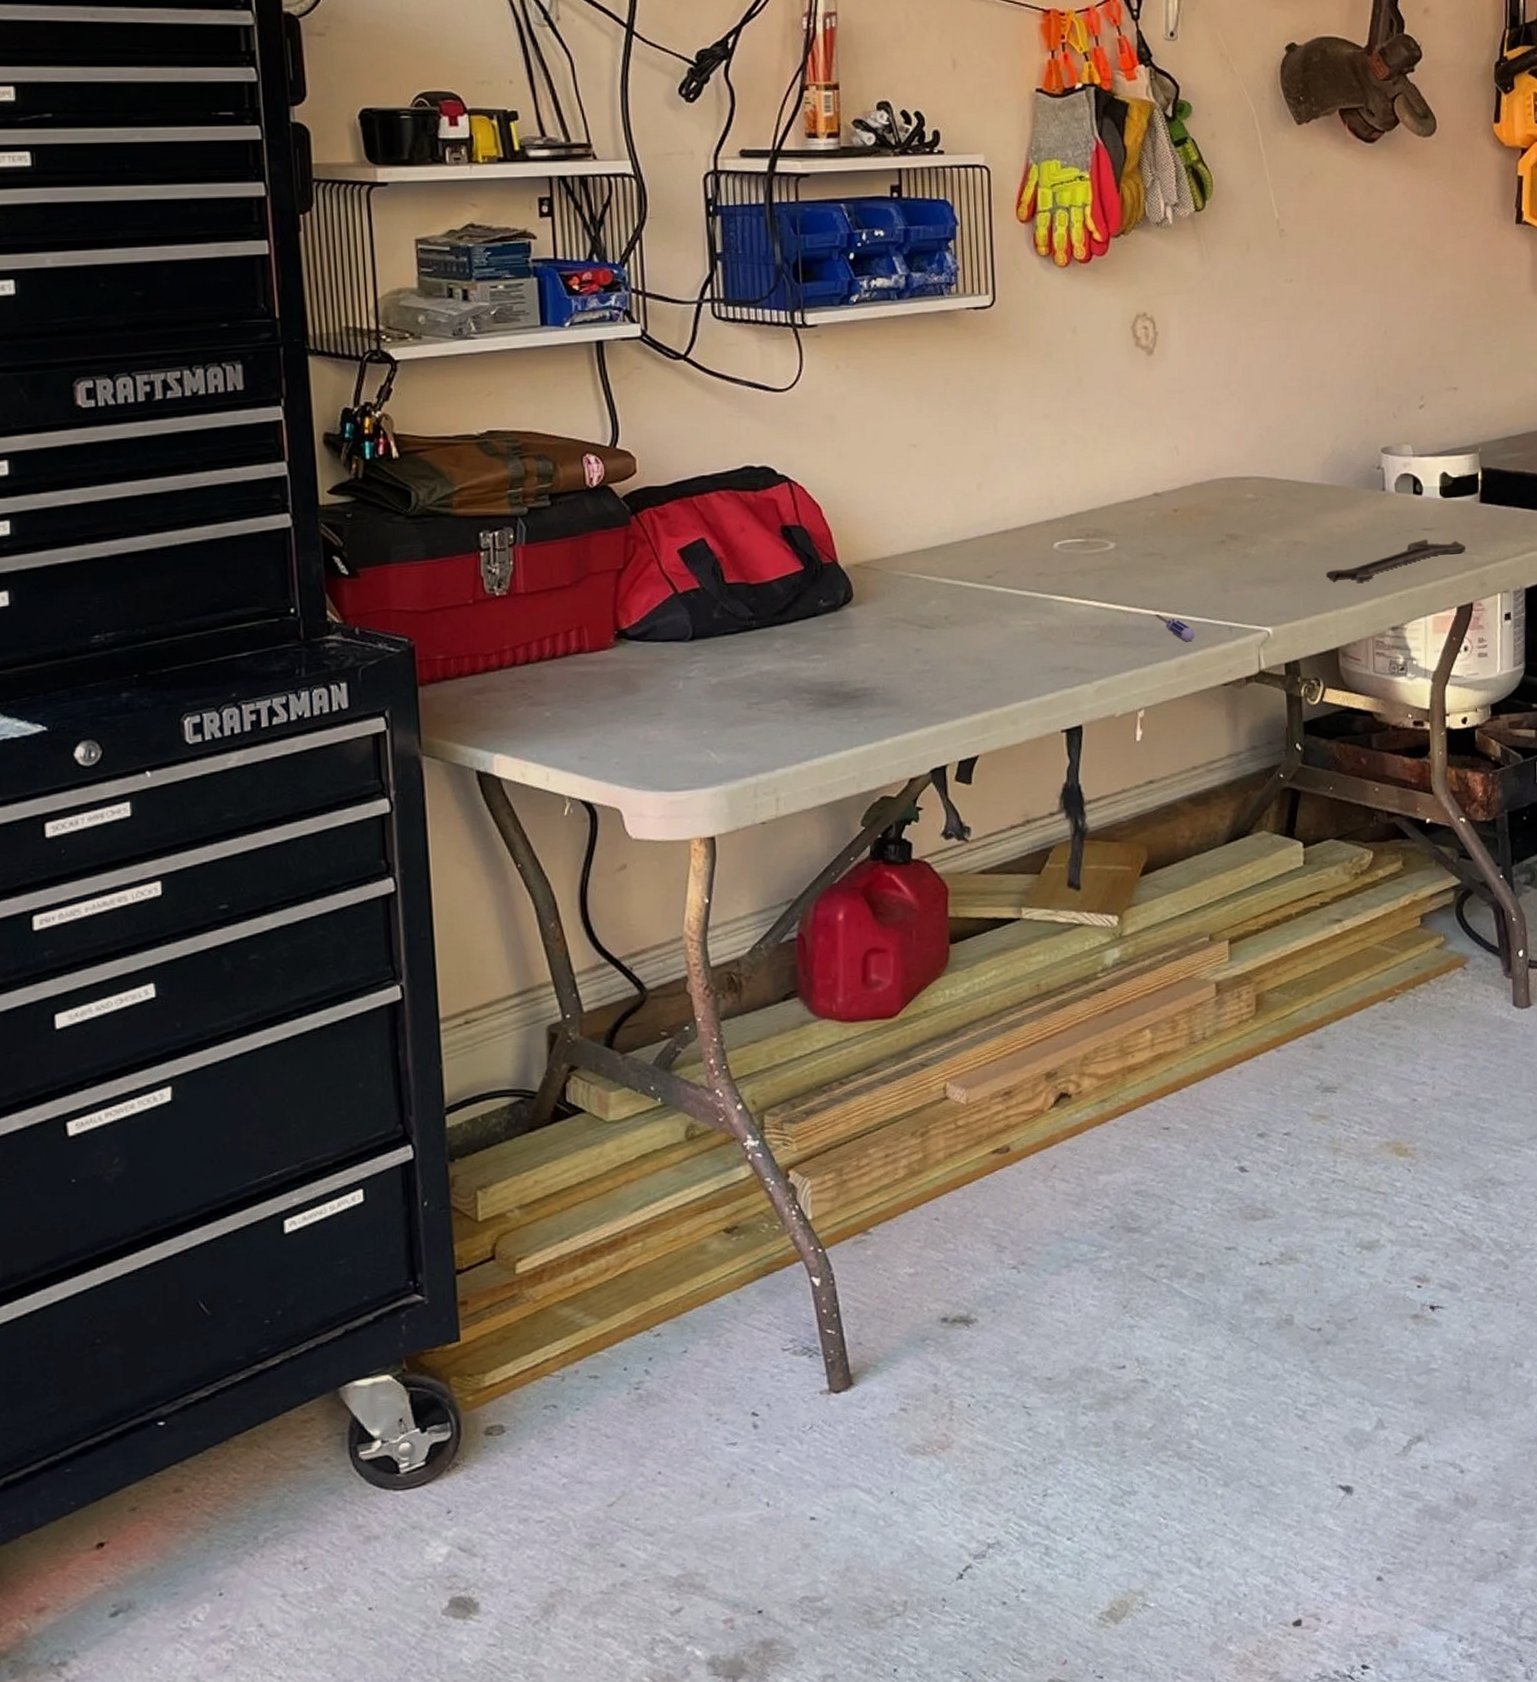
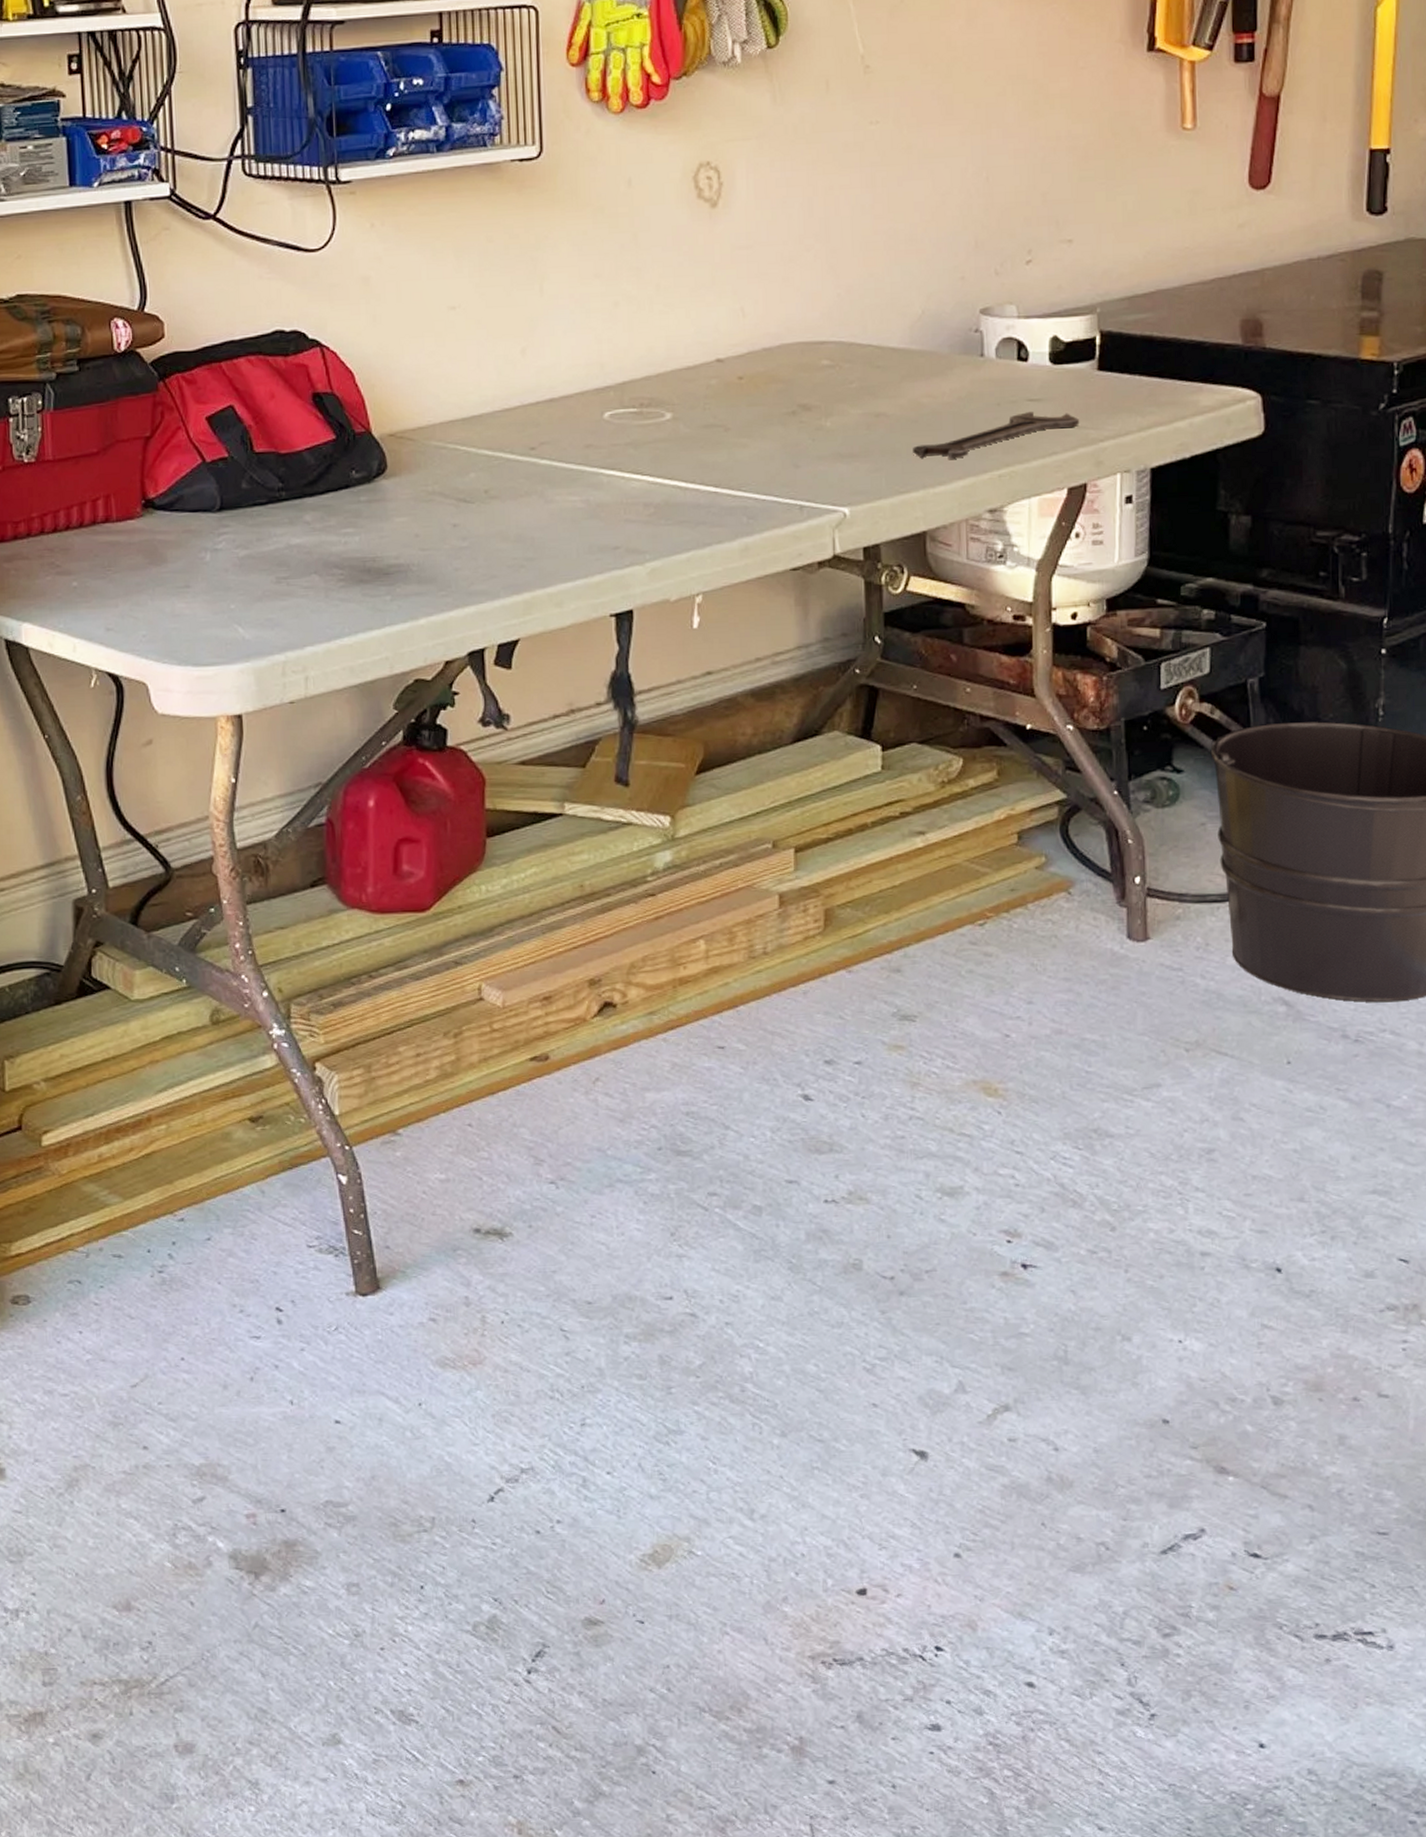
screwdriver: present [1155,614,1195,642] -> none [716,491,761,522]

